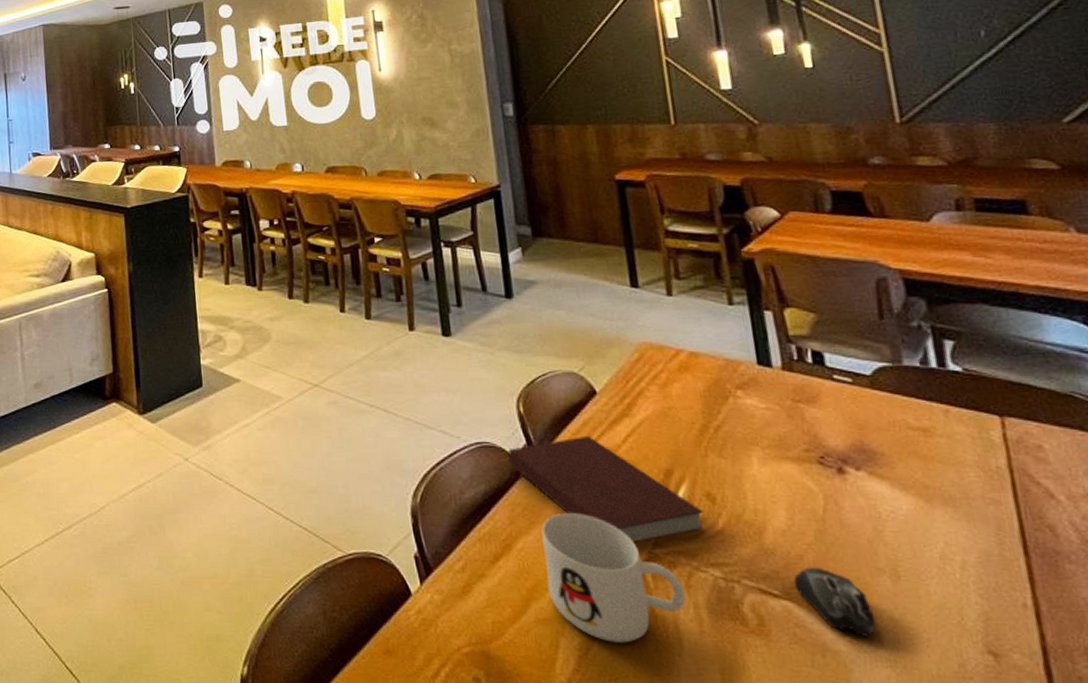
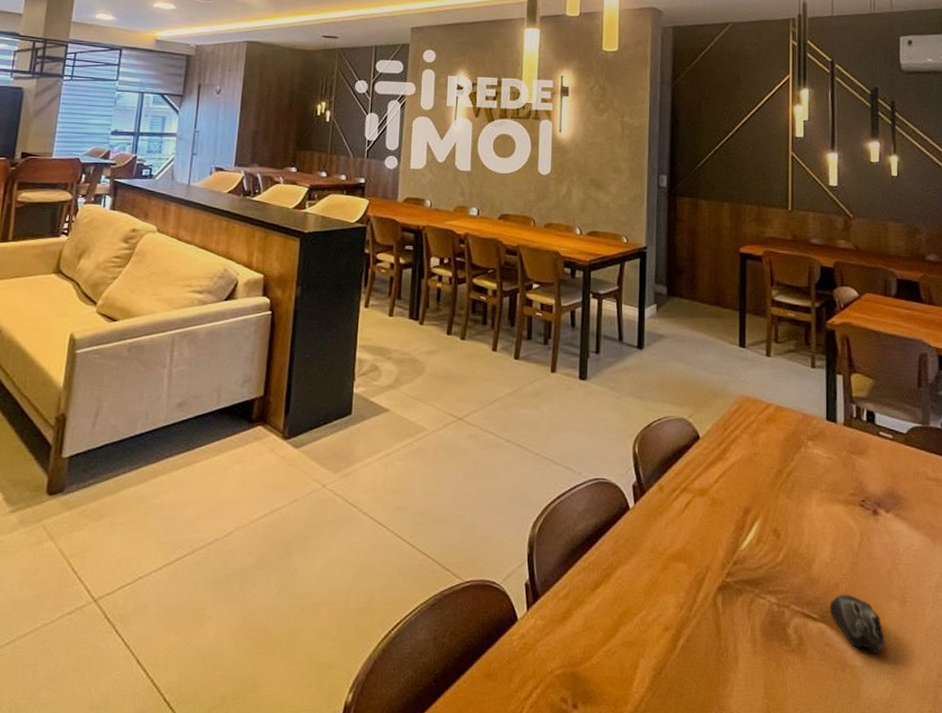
notebook: present [508,435,703,542] -> none [620,475,769,572]
mug: present [541,513,686,643] -> none [636,545,746,663]

